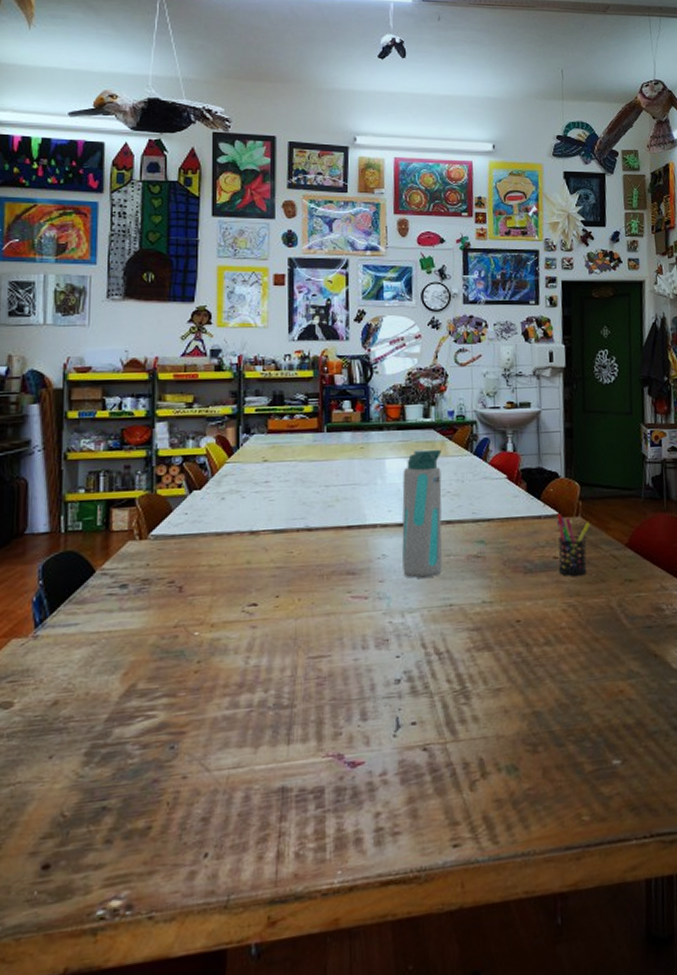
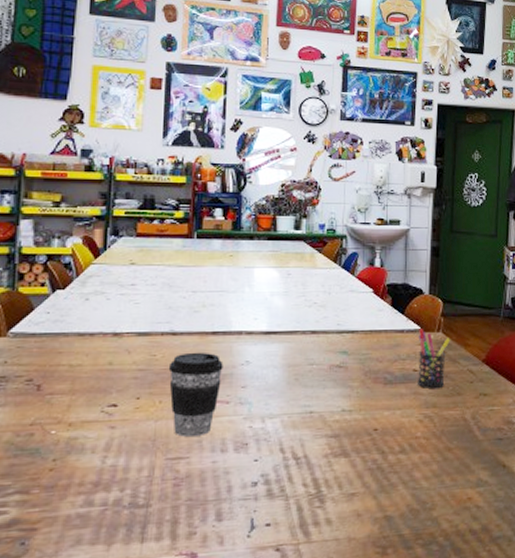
coffee cup: none [305,547,360,634] -> present [168,352,223,437]
water bottle: present [401,449,443,579] -> none [264,261,311,386]

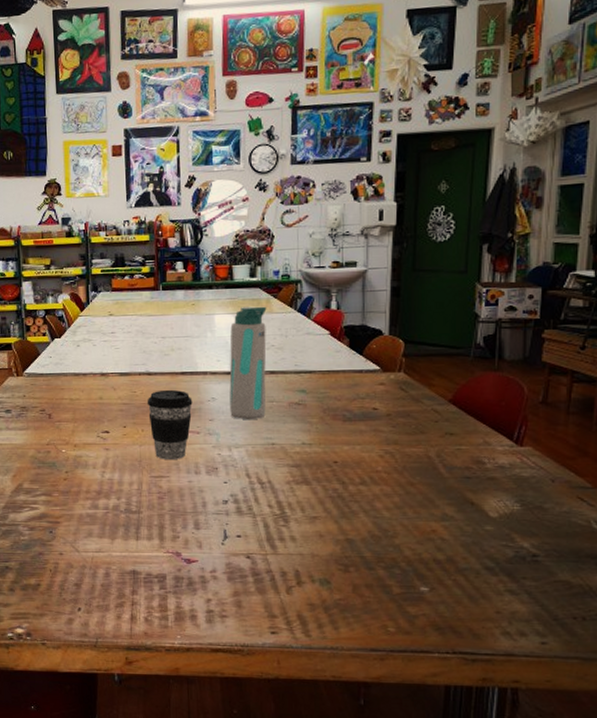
water bottle: none [264,261,311,386] -> present [229,306,267,420]
pen holder: present [418,329,450,388] -> none [377,369,412,426]

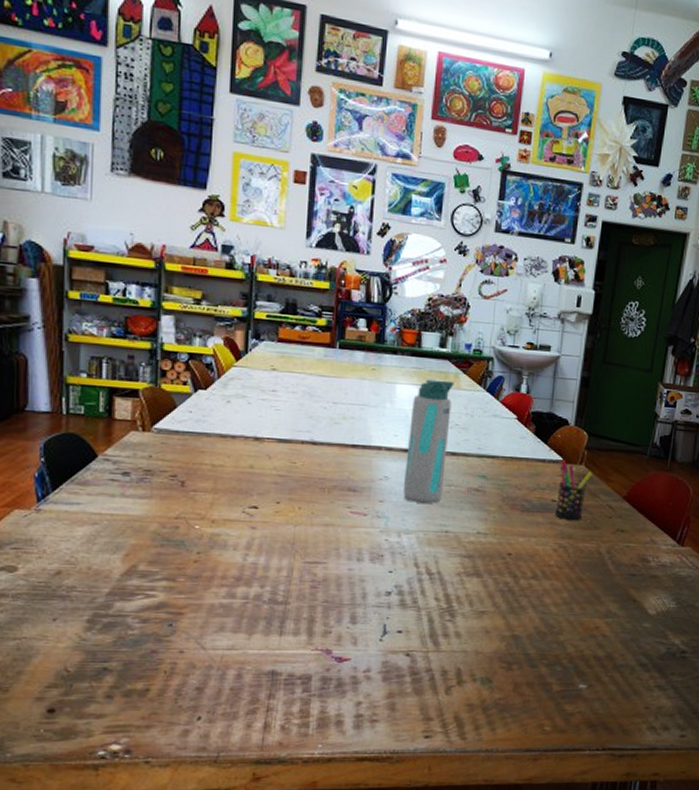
coffee cup: present [147,389,193,459] -> none [308,463,362,544]
pen holder: none [377,369,412,426] -> present [555,460,592,520]

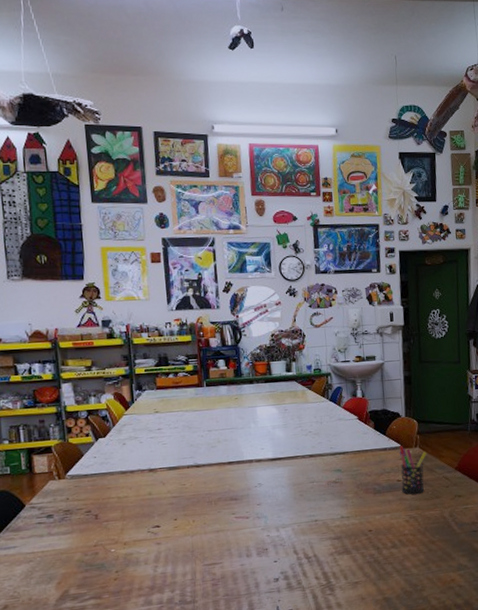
water bottle: present [402,379,455,504] -> none [271,397,308,502]

